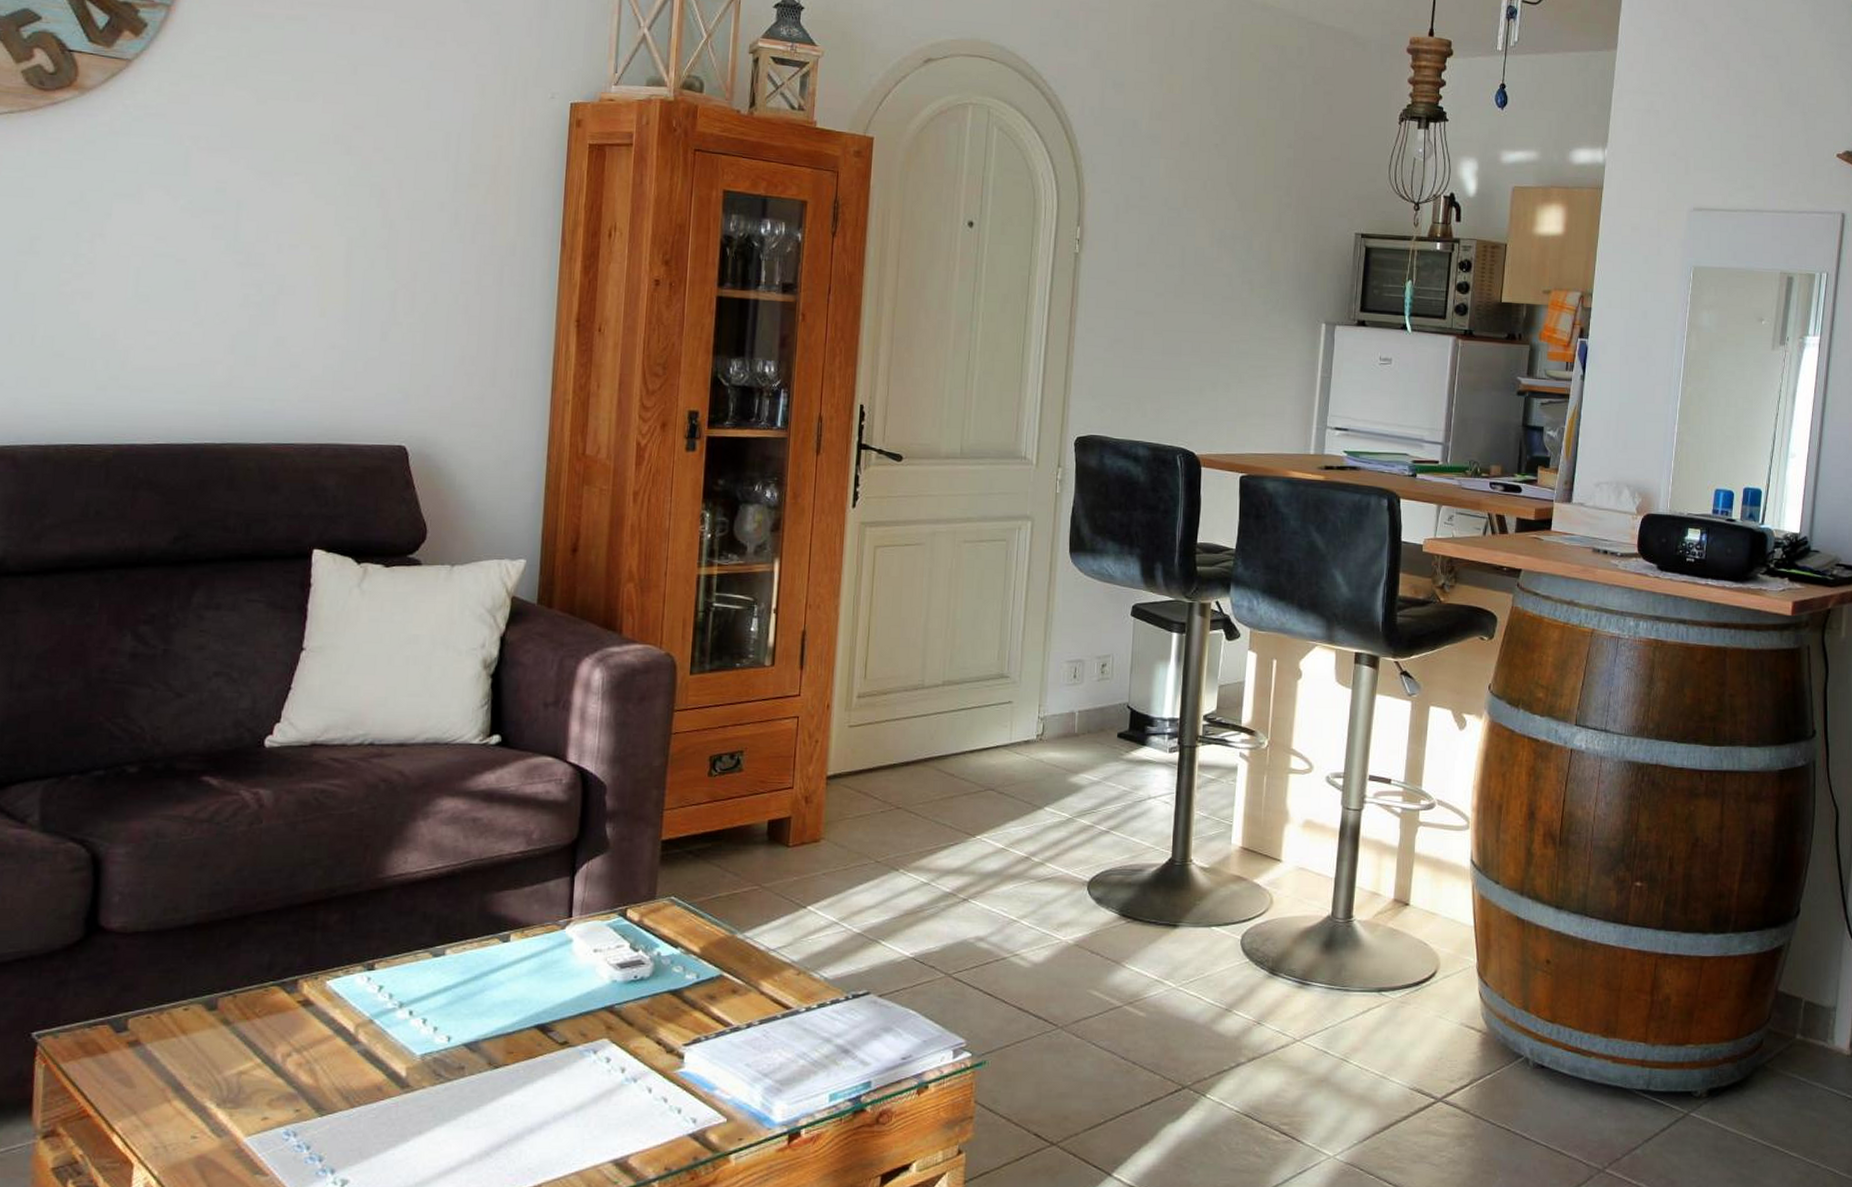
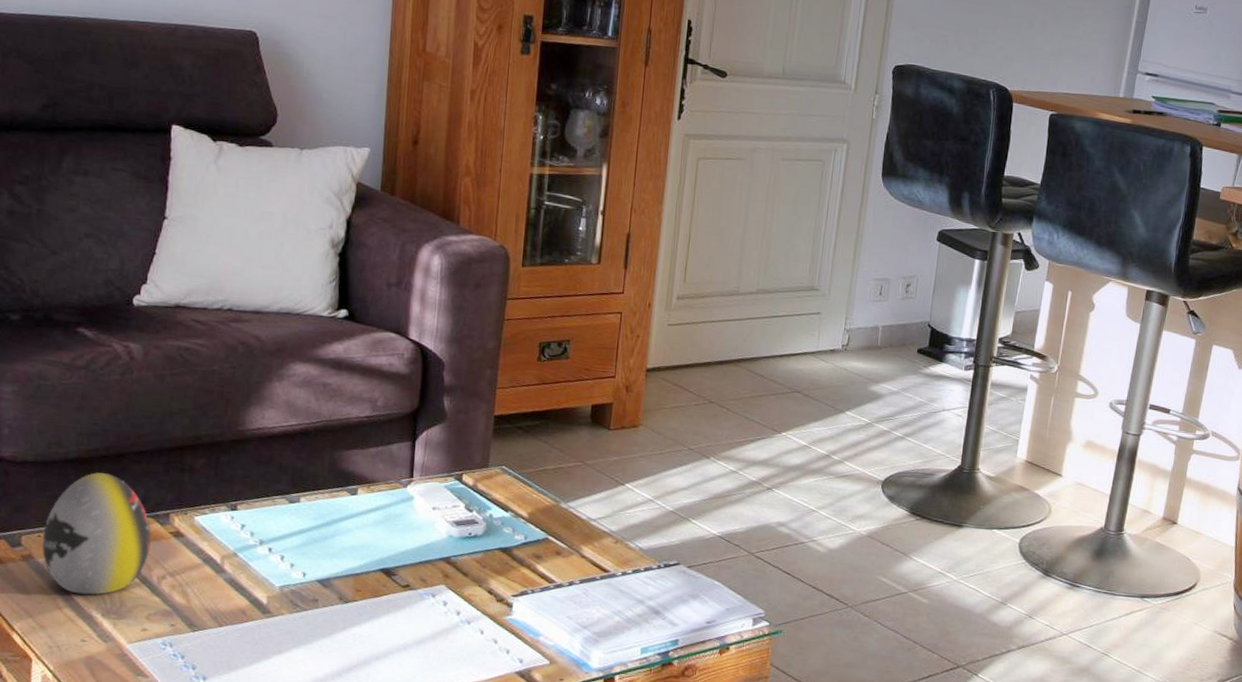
decorative egg: none [151,939,277,1082] -> present [42,472,152,595]

